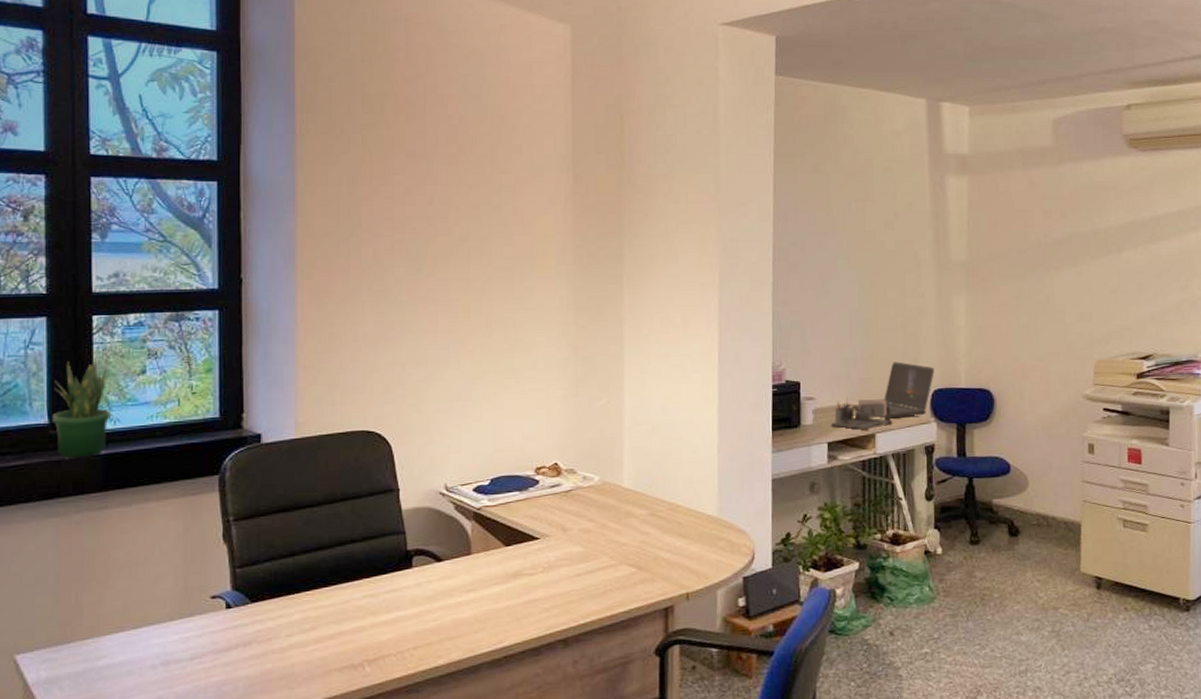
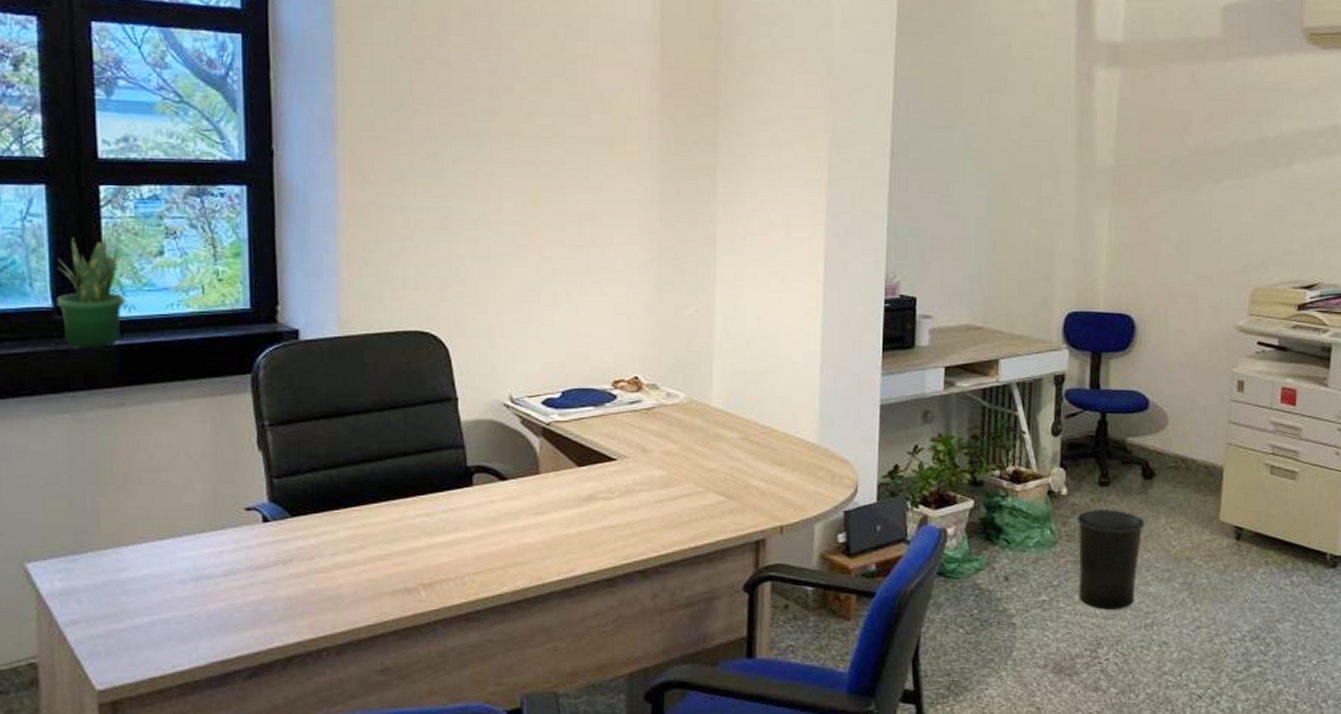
desk organizer: present [831,395,893,432] -> none [949,315,1020,357]
laptop computer: present [852,362,934,418] -> none [975,279,1070,343]
waste bin: none [952,565,1014,659] -> present [1076,509,1145,610]

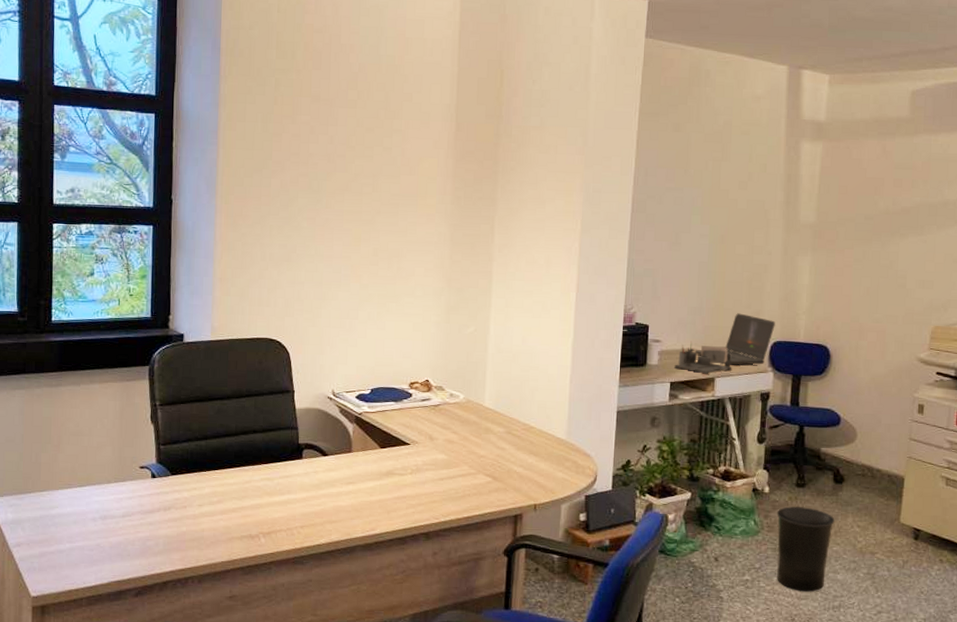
planter: present [57,236,124,348] -> none [20,260,66,343]
desk organizer: none [949,315,1020,357] -> present [674,341,732,375]
laptop computer: none [975,279,1070,343] -> present [696,313,775,366]

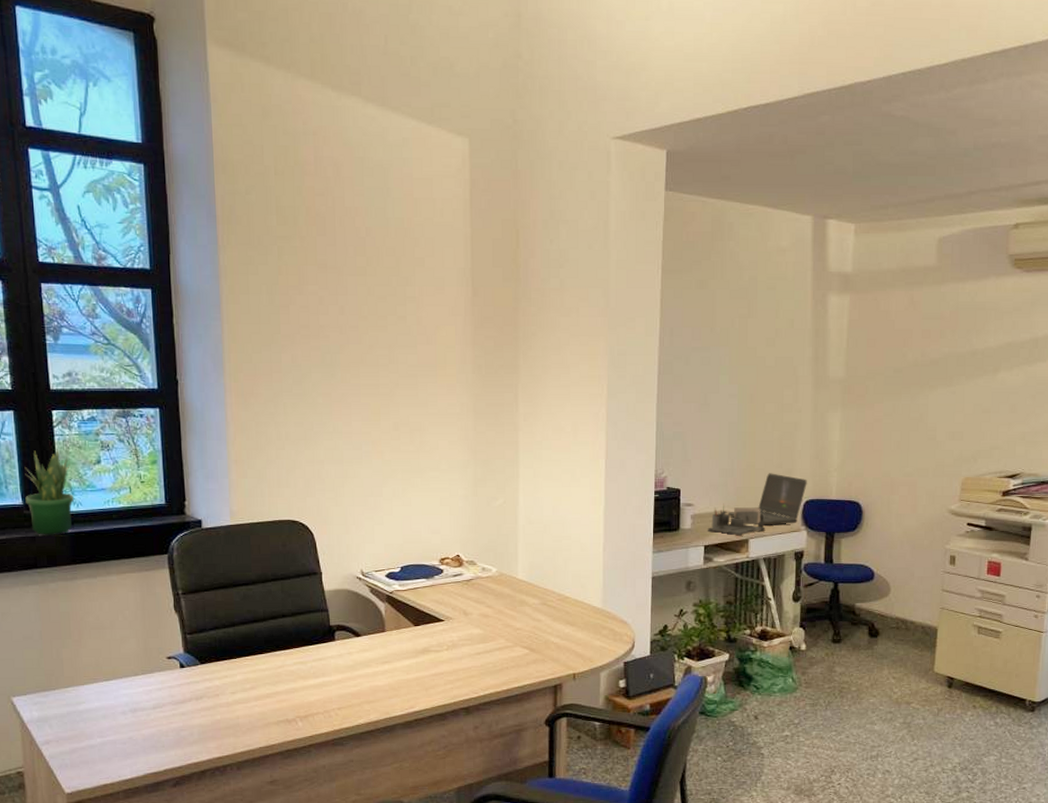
planter: none [20,260,66,343] -> present [25,449,74,535]
waste bin: present [776,506,835,592] -> none [814,662,871,744]

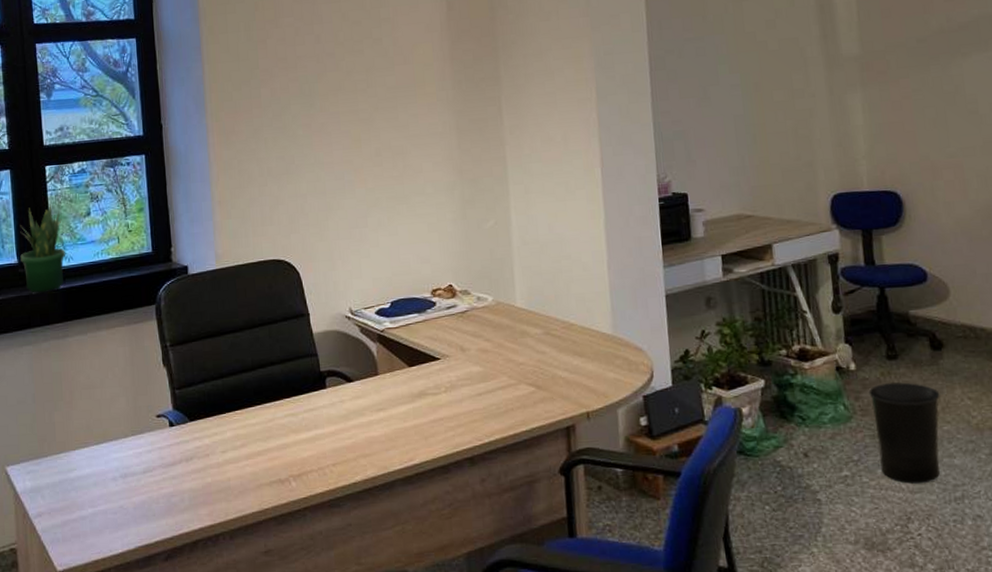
desk organizer: present [708,503,766,537] -> none [723,205,791,243]
laptop computer: present [728,473,807,526] -> none [745,167,833,227]
waste bin: none [814,662,871,744] -> present [868,382,940,483]

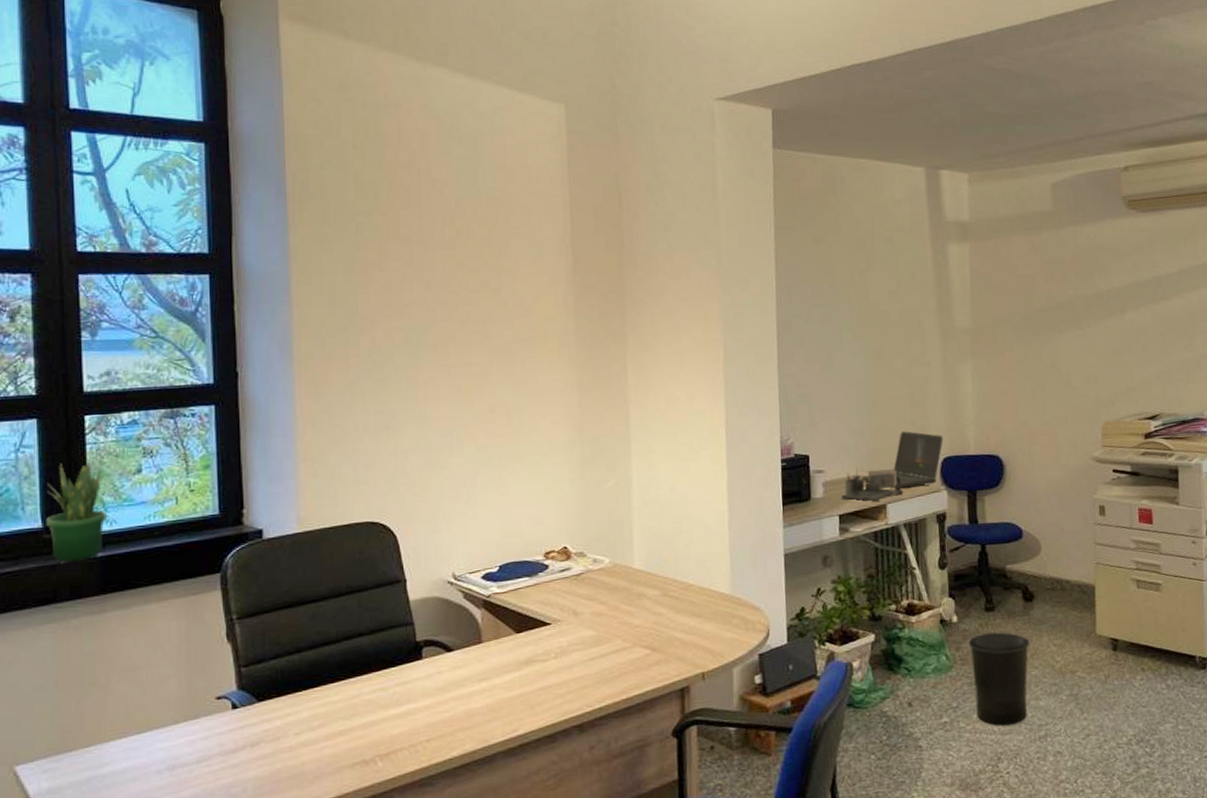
desk organizer: none [723,205,791,243] -> present [841,467,904,503]
laptop computer: none [745,167,833,227] -> present [862,431,943,488]

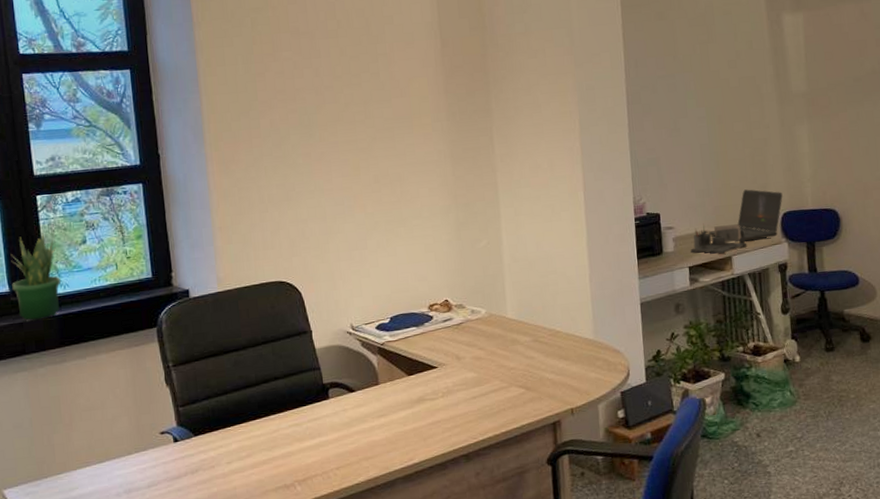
waste bin: present [968,632,1030,726] -> none [810,370,868,454]

